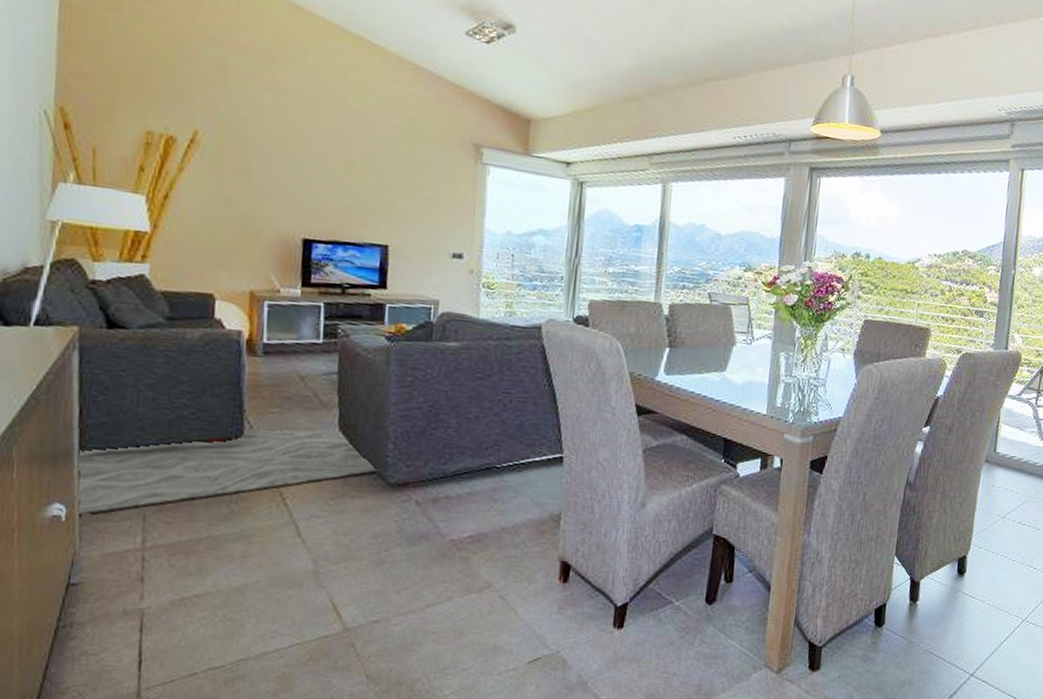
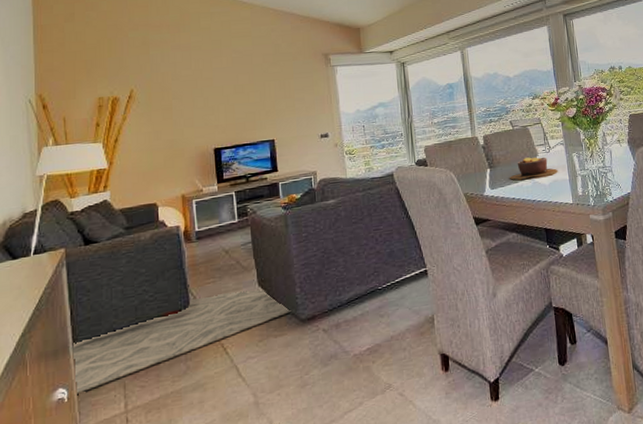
bowl: none [692,344,757,375] -> present [509,157,558,181]

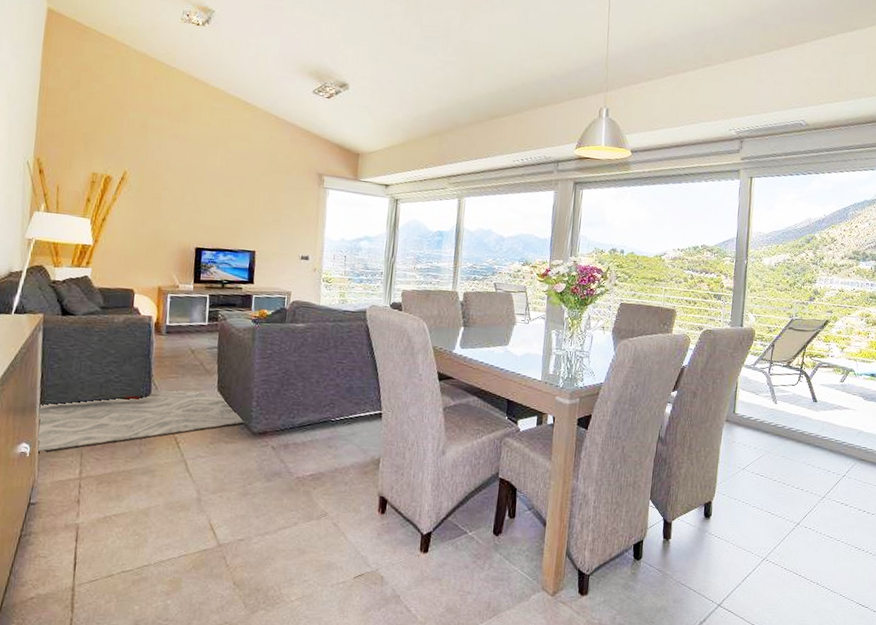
bowl: present [509,157,558,181] -> none [481,324,533,348]

